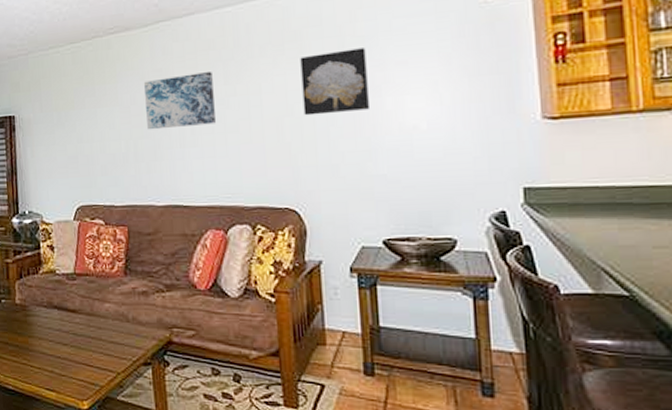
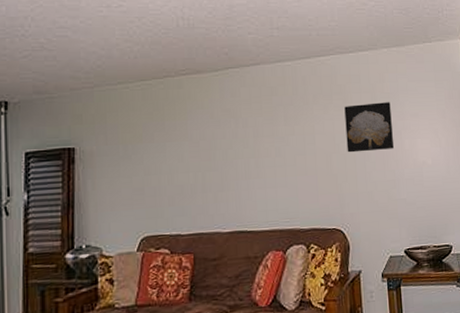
wall art: present [143,72,216,130] -> none [212,114,277,164]

